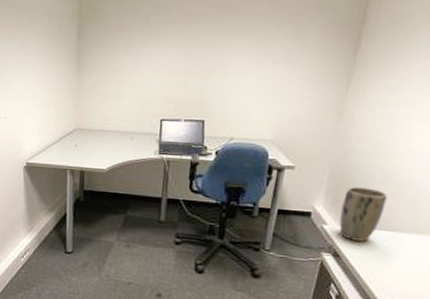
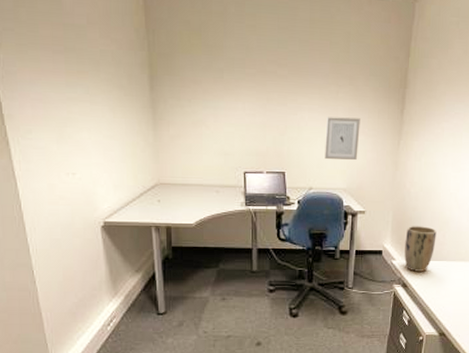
wall art: none [251,60,300,108] -> present [325,117,360,160]

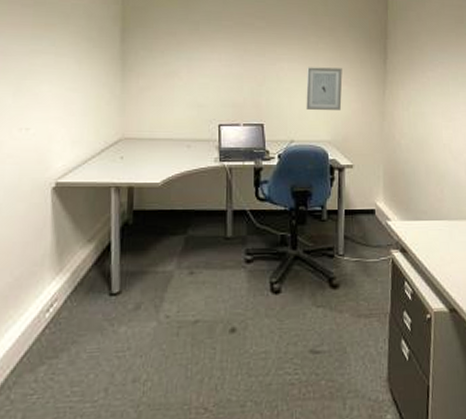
plant pot: present [404,226,437,272] -> none [399,181,434,234]

